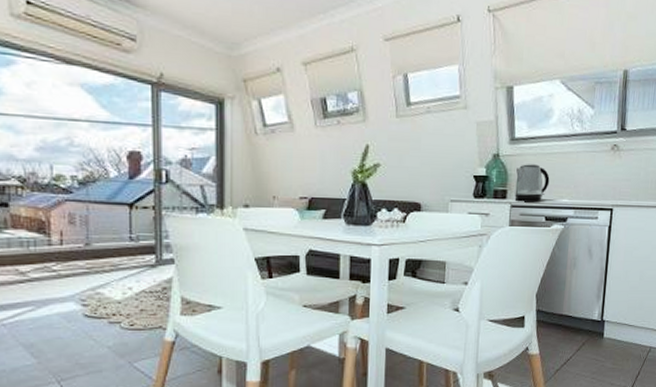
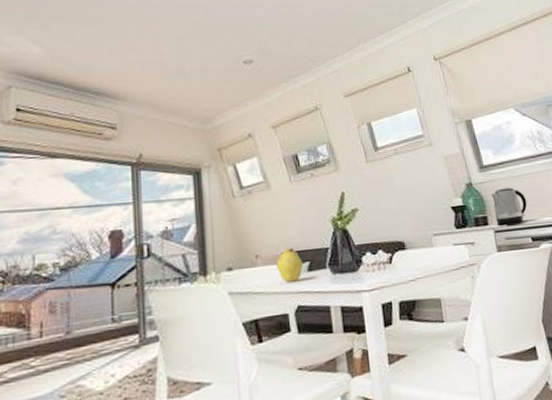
fruit: none [293,194,319,227] -> present [277,248,303,283]

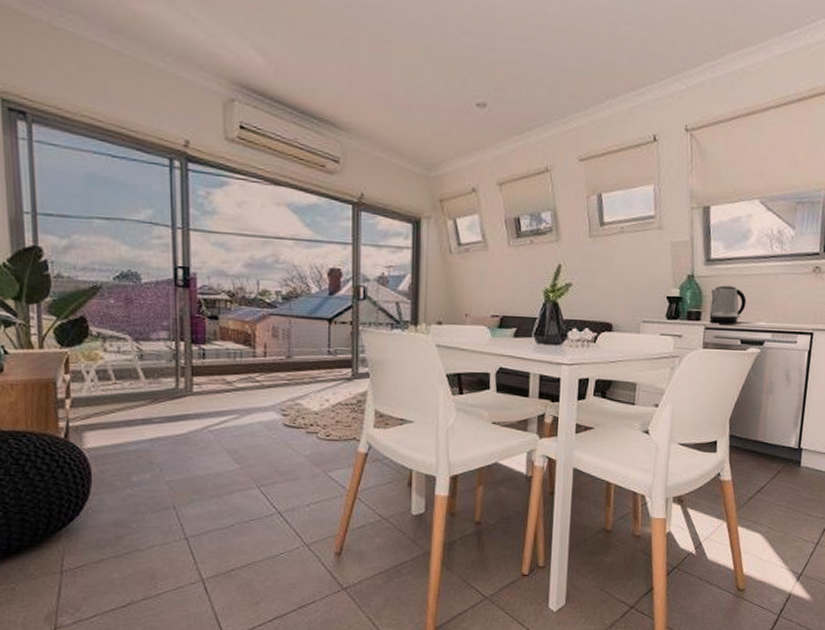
fruit: present [277,248,303,283] -> none [485,312,510,345]

